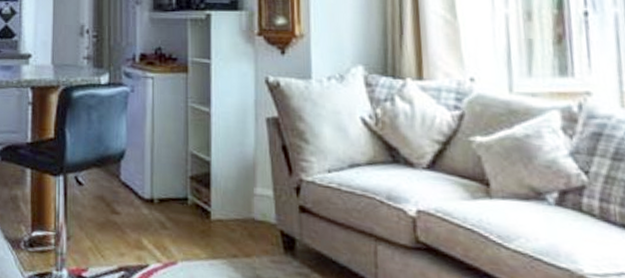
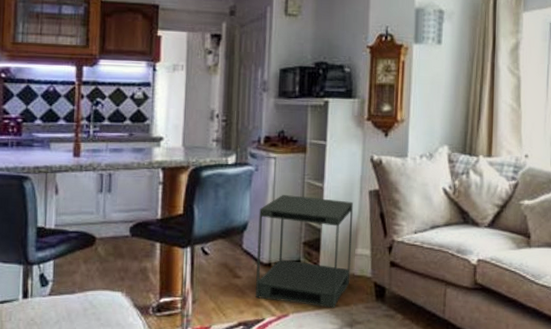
side table: none [137,120,250,260] -> present [256,195,354,309]

